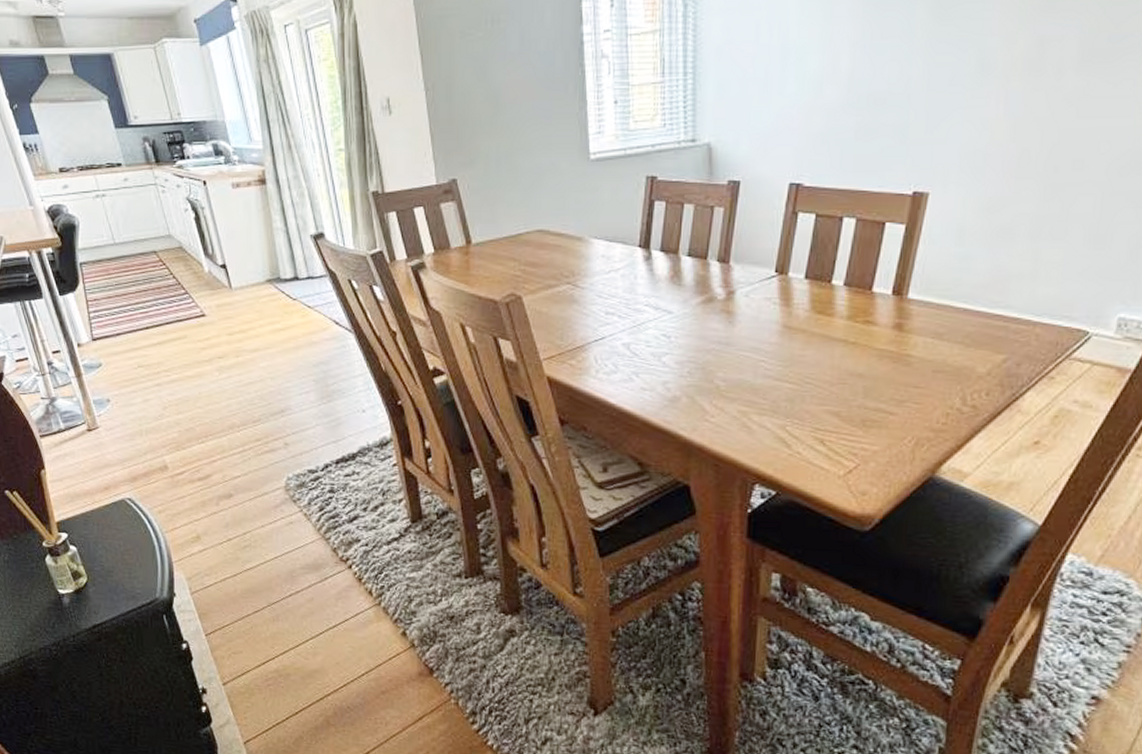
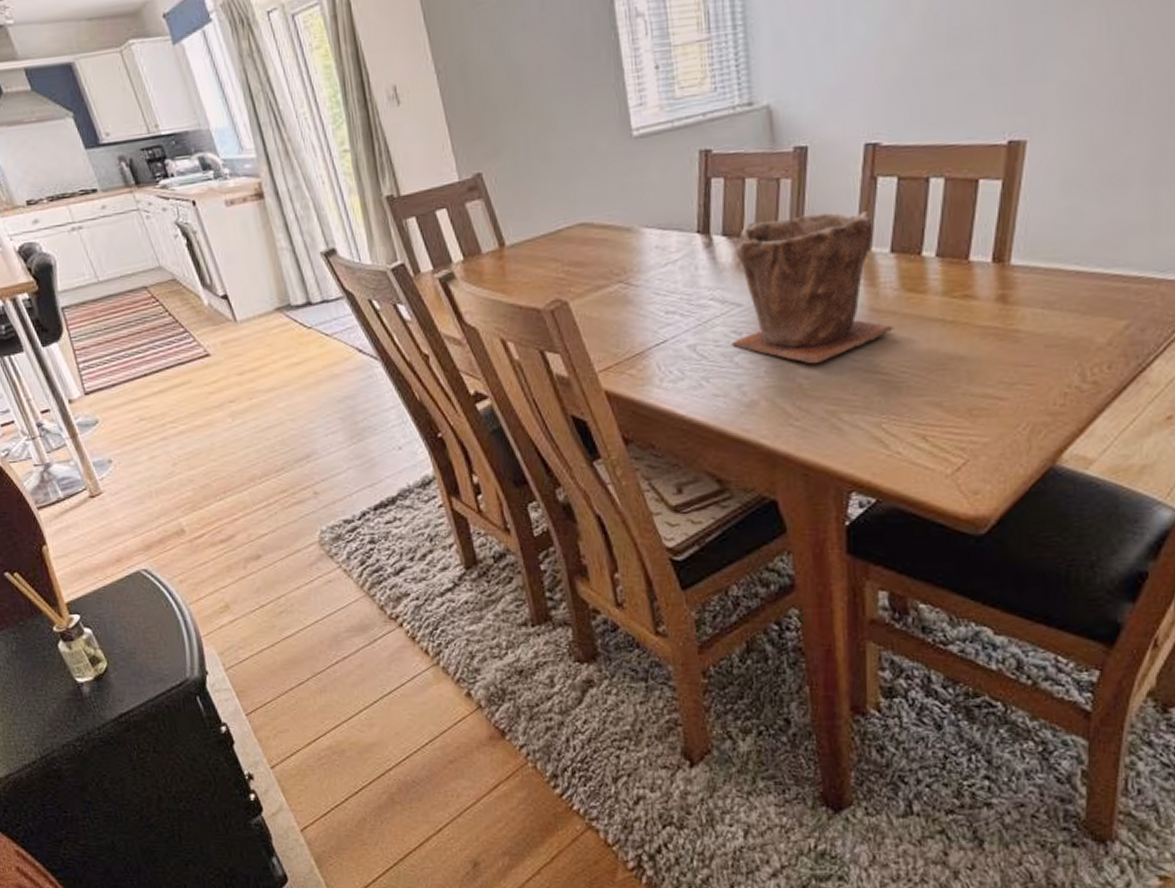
plant pot: none [660,240,803,370] -> present [731,211,895,364]

